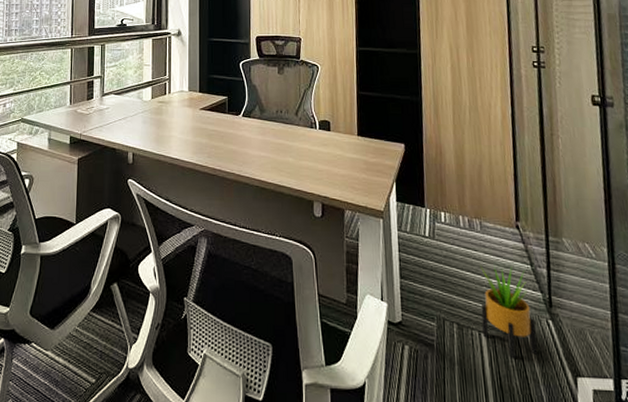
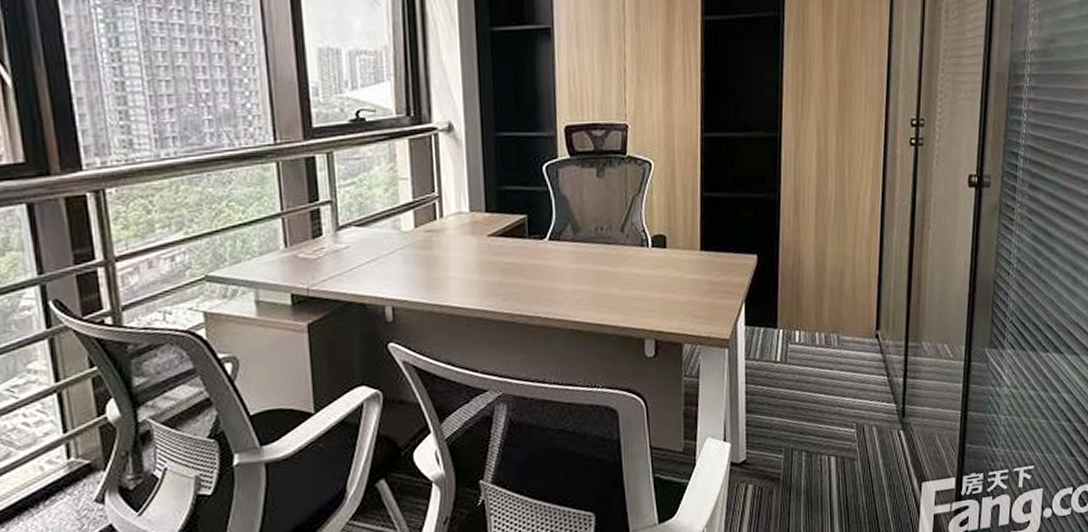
potted plant: present [481,265,538,358] -> none [832,380,887,476]

